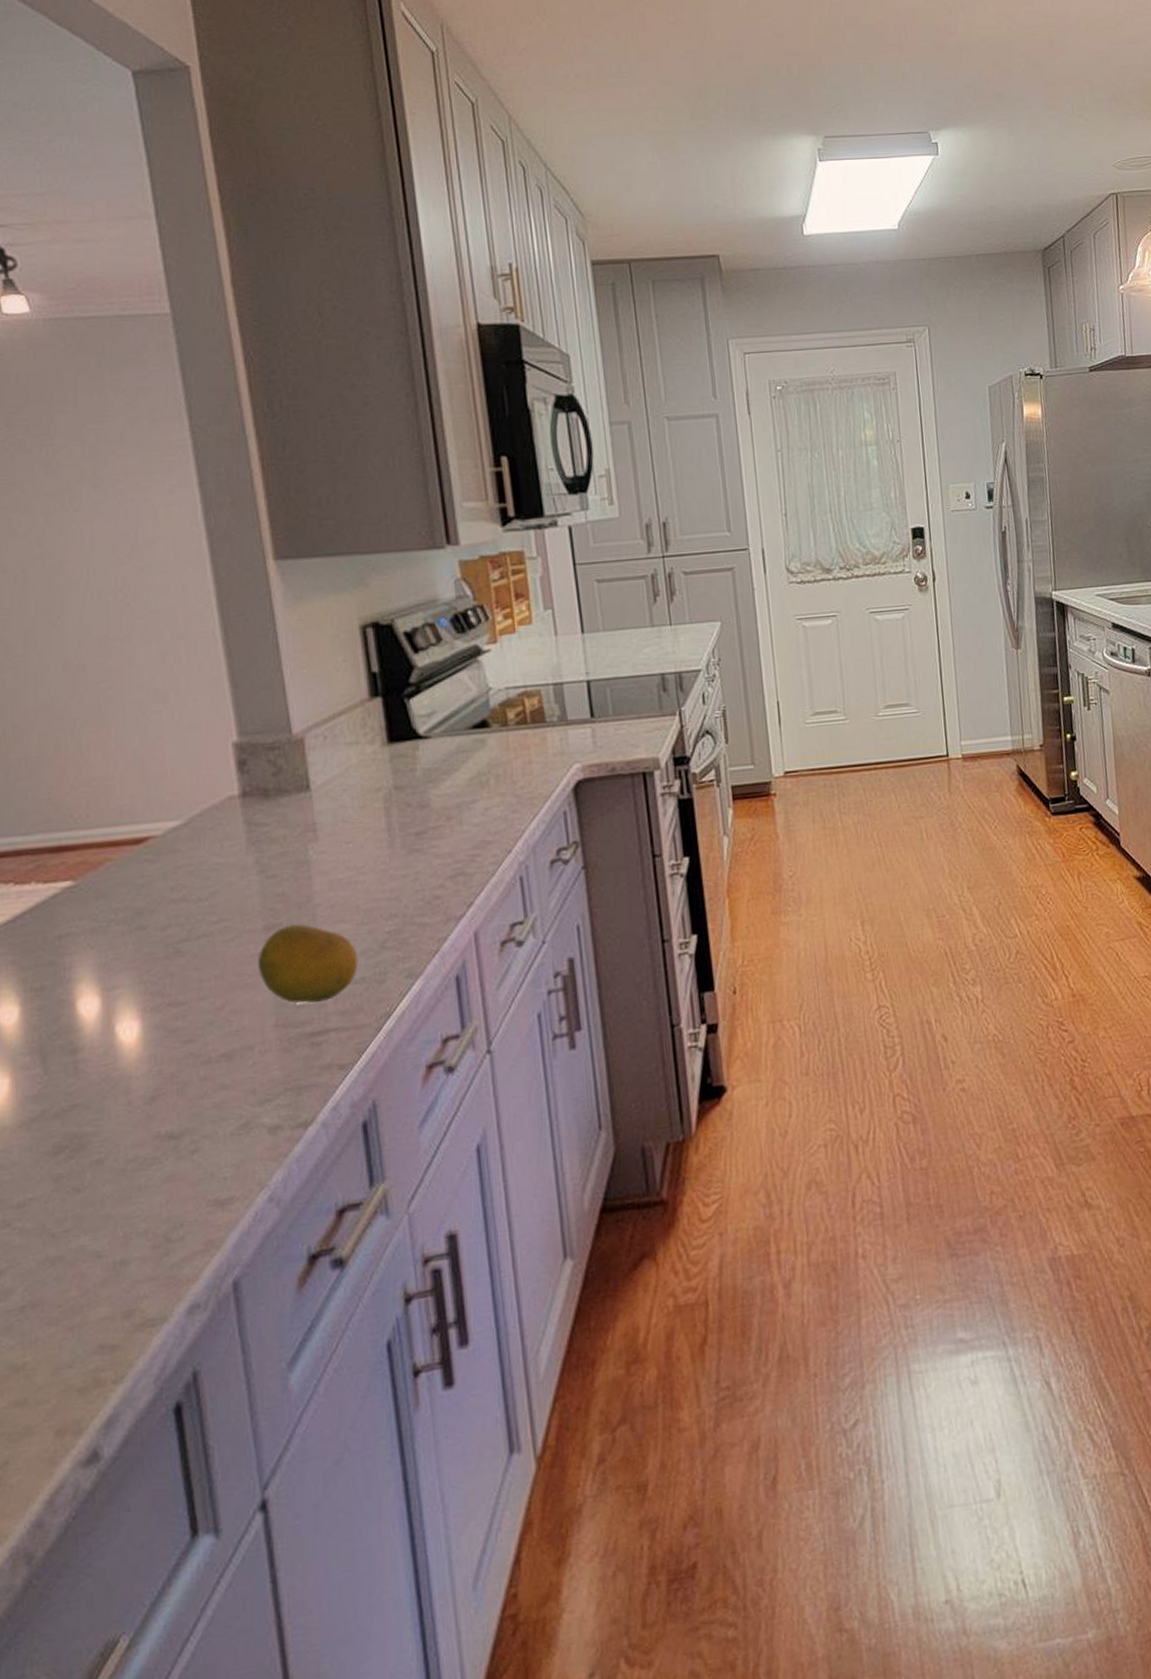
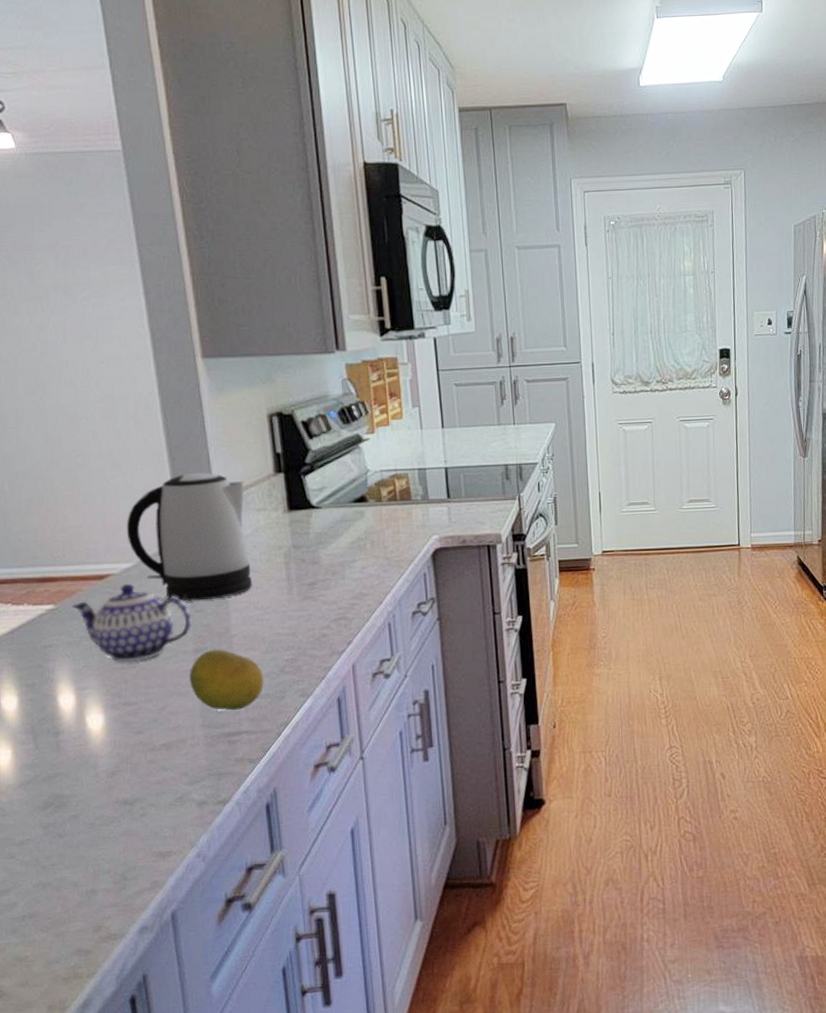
teapot: none [98,847,262,951] -> present [72,583,192,663]
kettle: none [173,700,343,865] -> present [126,472,253,601]

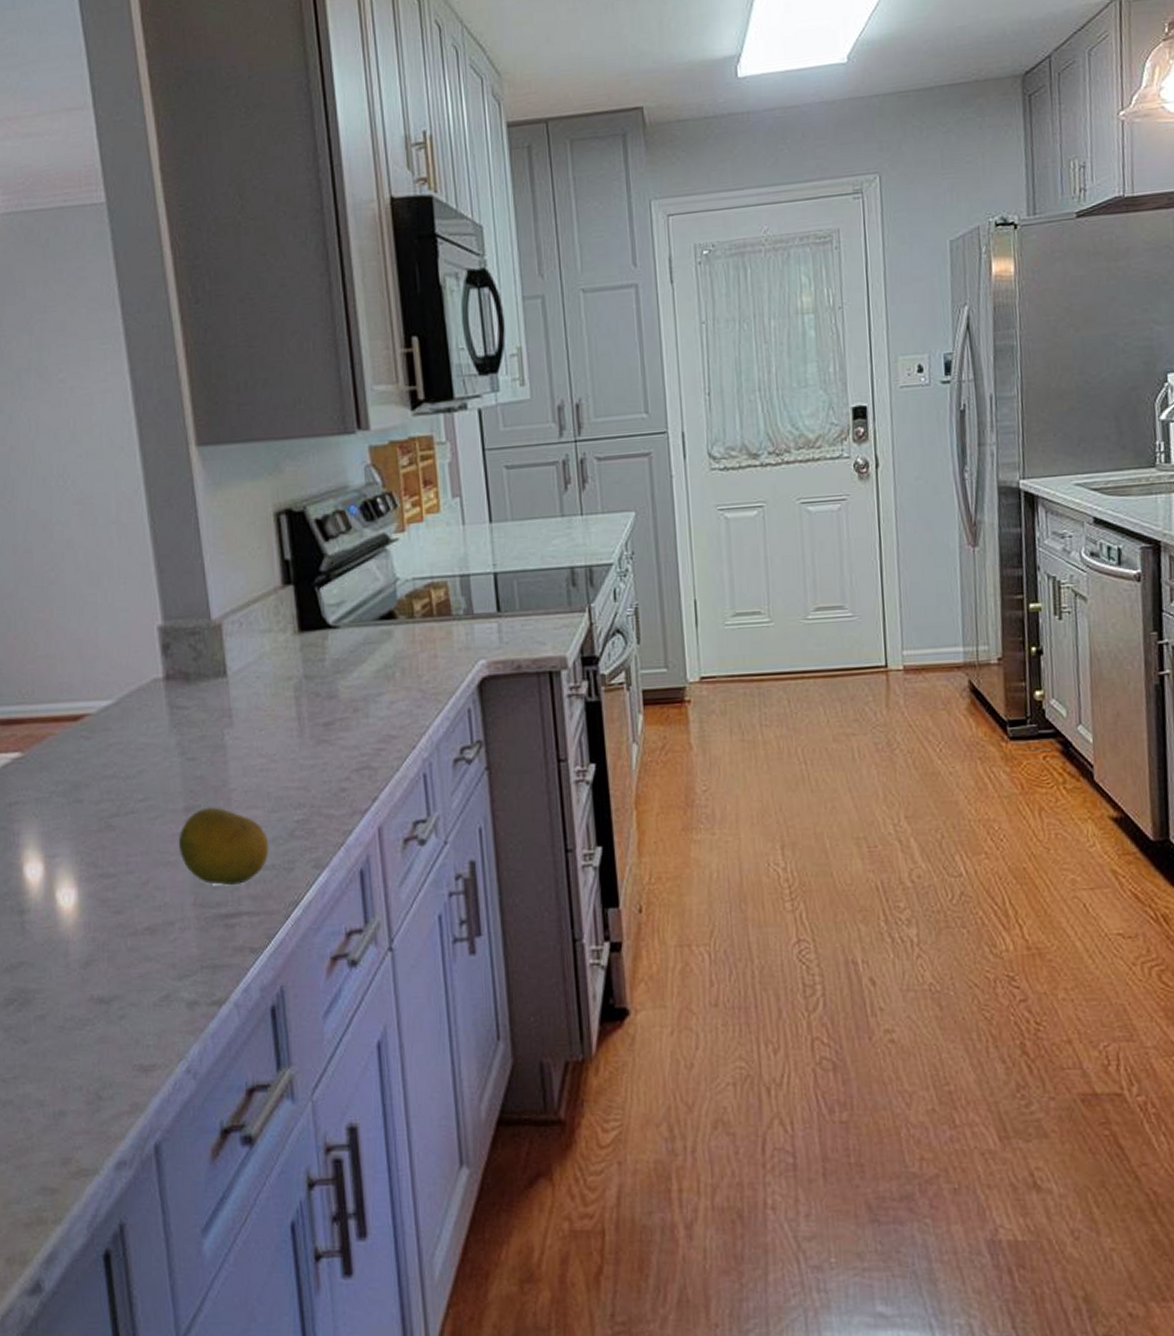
teapot: present [72,583,192,663] -> none [41,725,183,824]
kettle: present [126,472,253,601] -> none [106,586,256,747]

